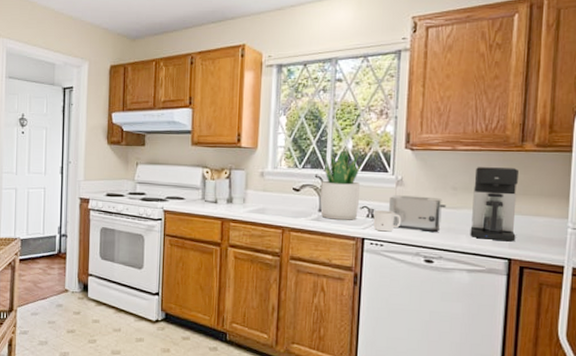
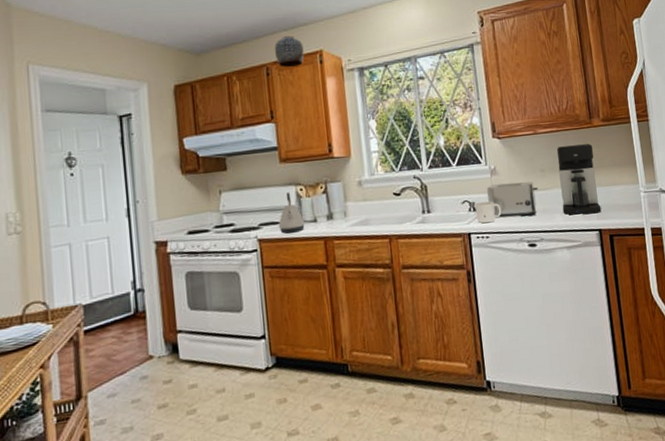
kettle: none [182,173,206,211] -> present [278,192,305,235]
decorative jar: none [201,29,228,59] -> present [275,36,305,68]
planter: present [320,148,362,220] -> none [419,143,461,220]

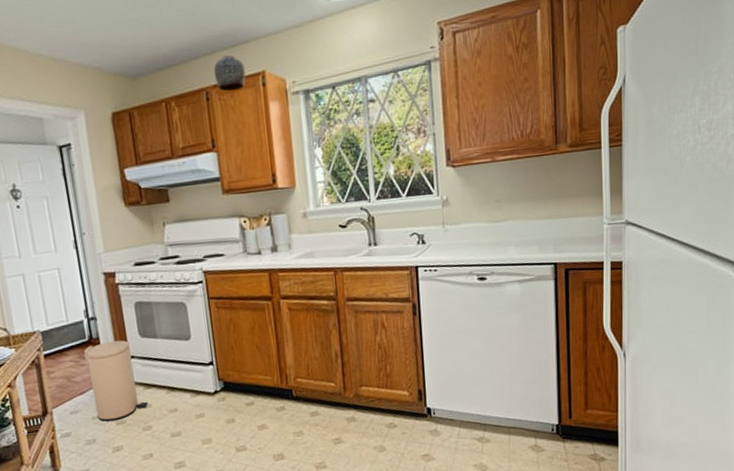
pedal bin: none [127,313,195,406] -> present [84,340,149,422]
kettle: present [278,192,305,235] -> none [222,224,249,267]
mug: present [474,201,502,224] -> none [423,233,452,257]
toaster: present [486,181,538,218] -> none [436,212,492,251]
coffee maker: present [556,144,602,215] -> none [515,172,559,248]

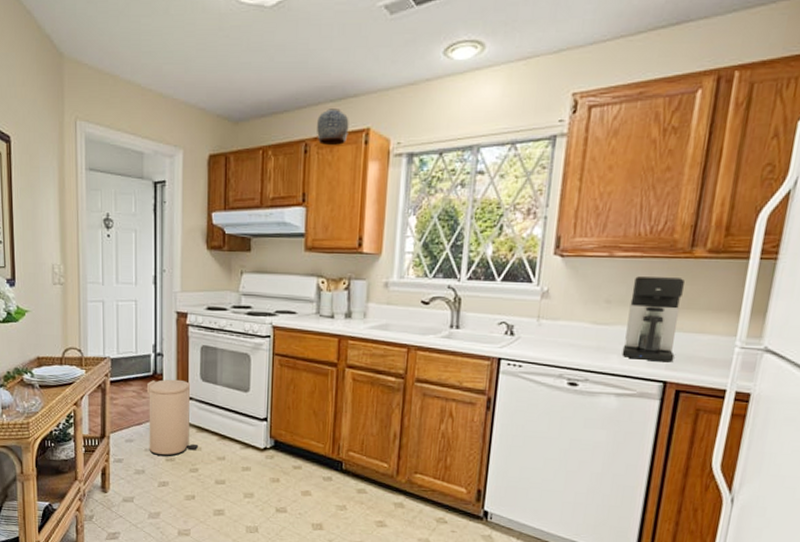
coffee maker: none [515,172,559,248] -> present [622,276,685,363]

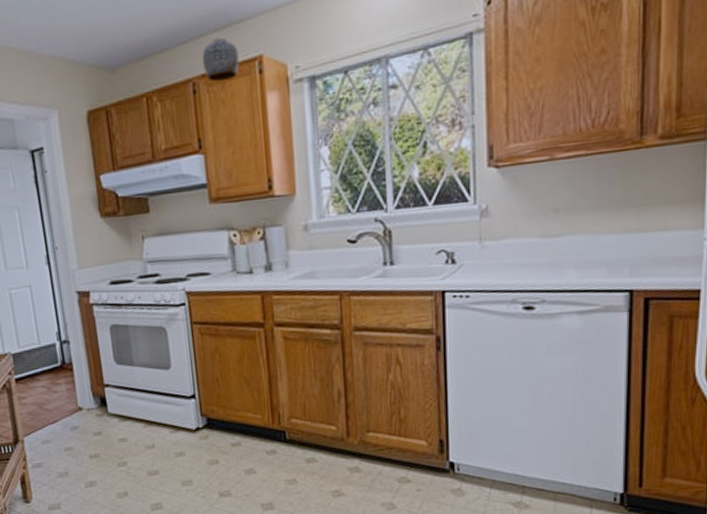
pedal bin: present [146,379,199,457] -> none [56,366,124,455]
coffee maker: present [622,276,685,363] -> none [579,172,638,271]

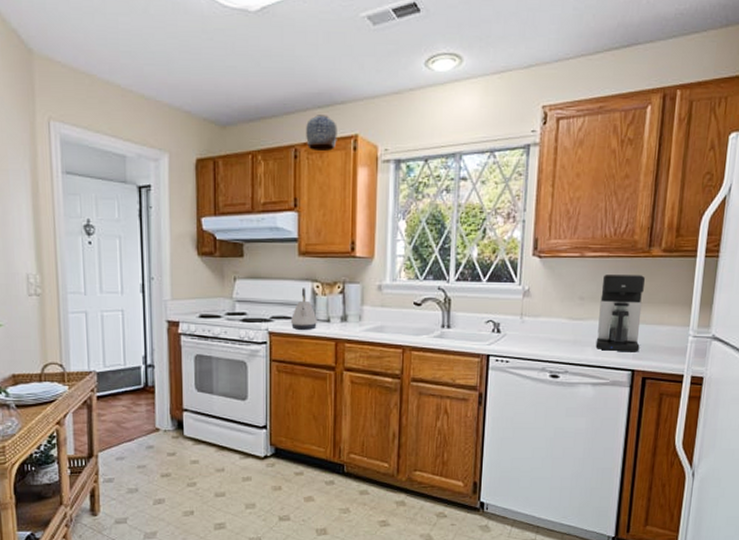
kettle: none [208,238,239,288] -> present [290,288,317,331]
coffee maker: none [579,172,638,271] -> present [595,275,645,352]

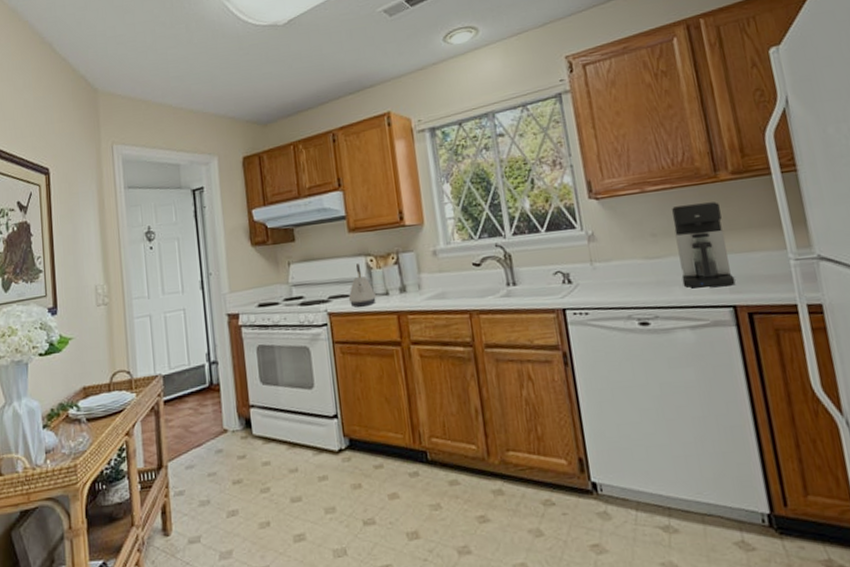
decorative jar: present [306,115,337,152] -> none [340,99,371,133]

